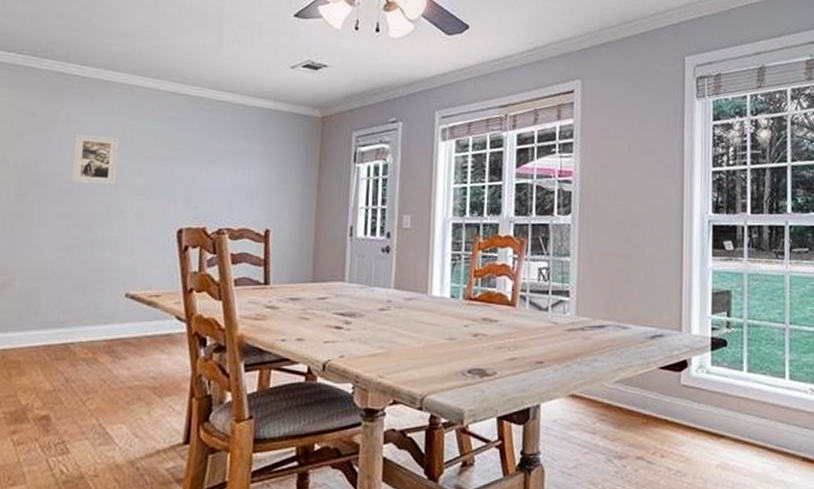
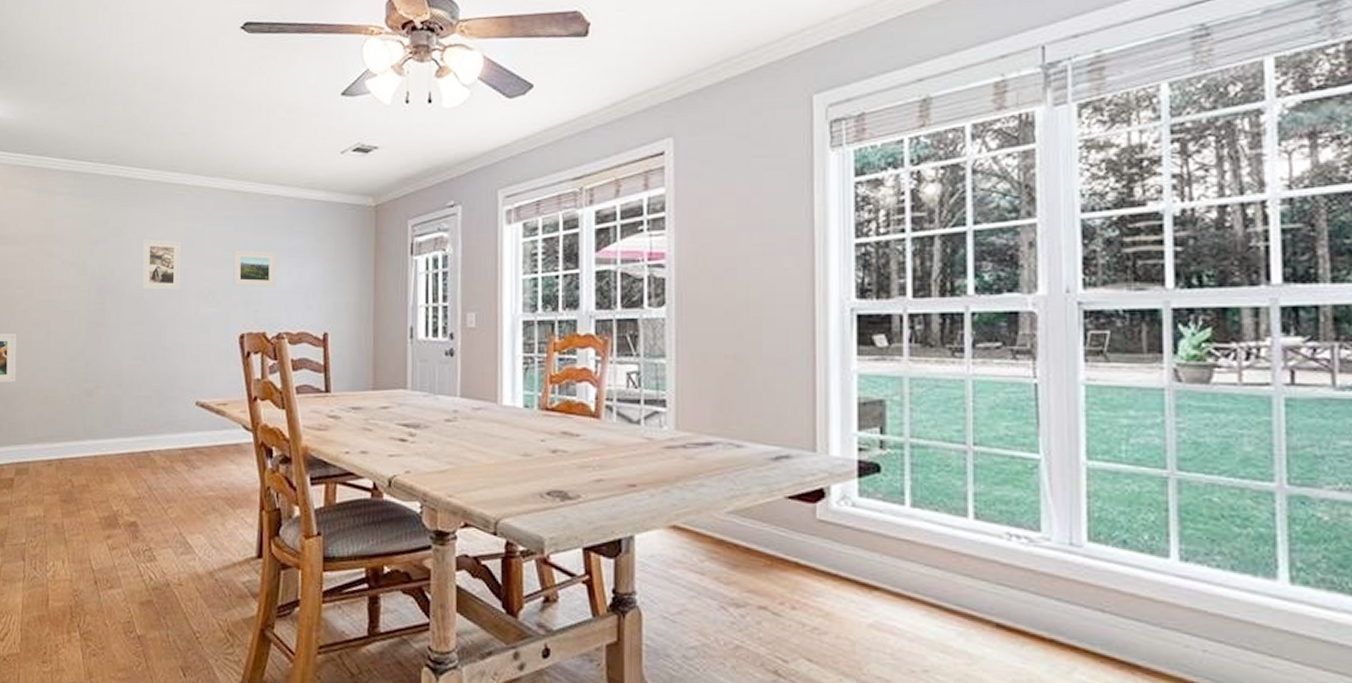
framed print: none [173,149,221,186] -> present [233,250,276,288]

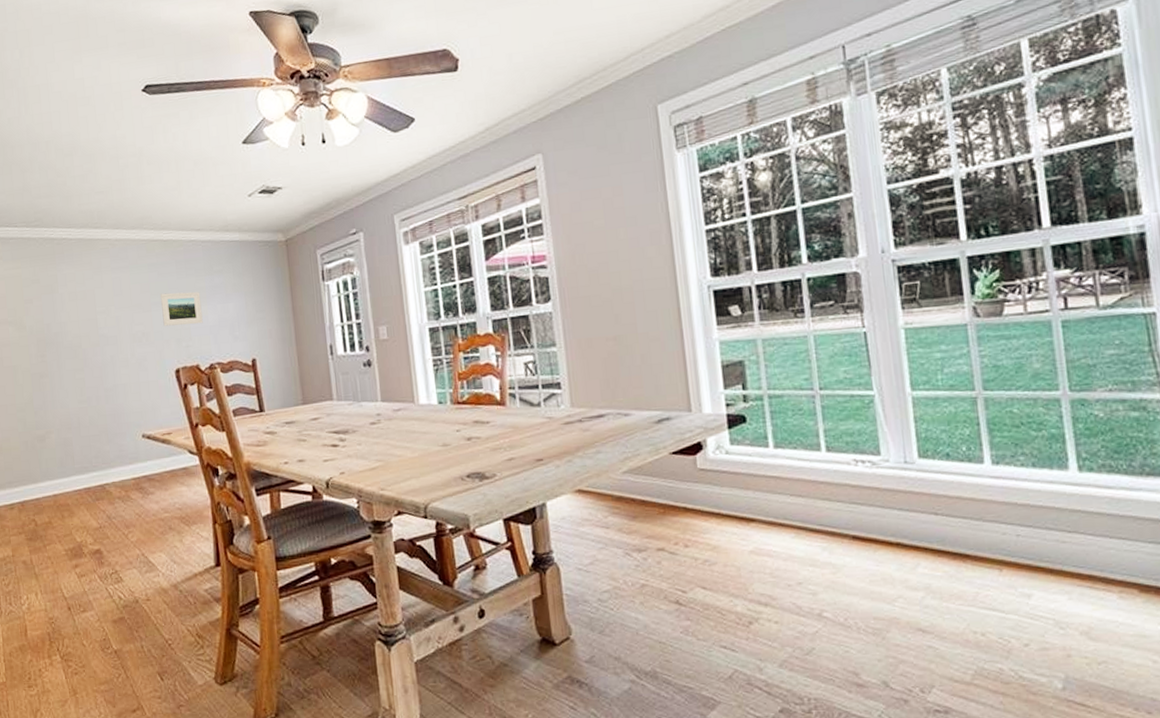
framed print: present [141,239,182,290] -> none [73,291,116,339]

